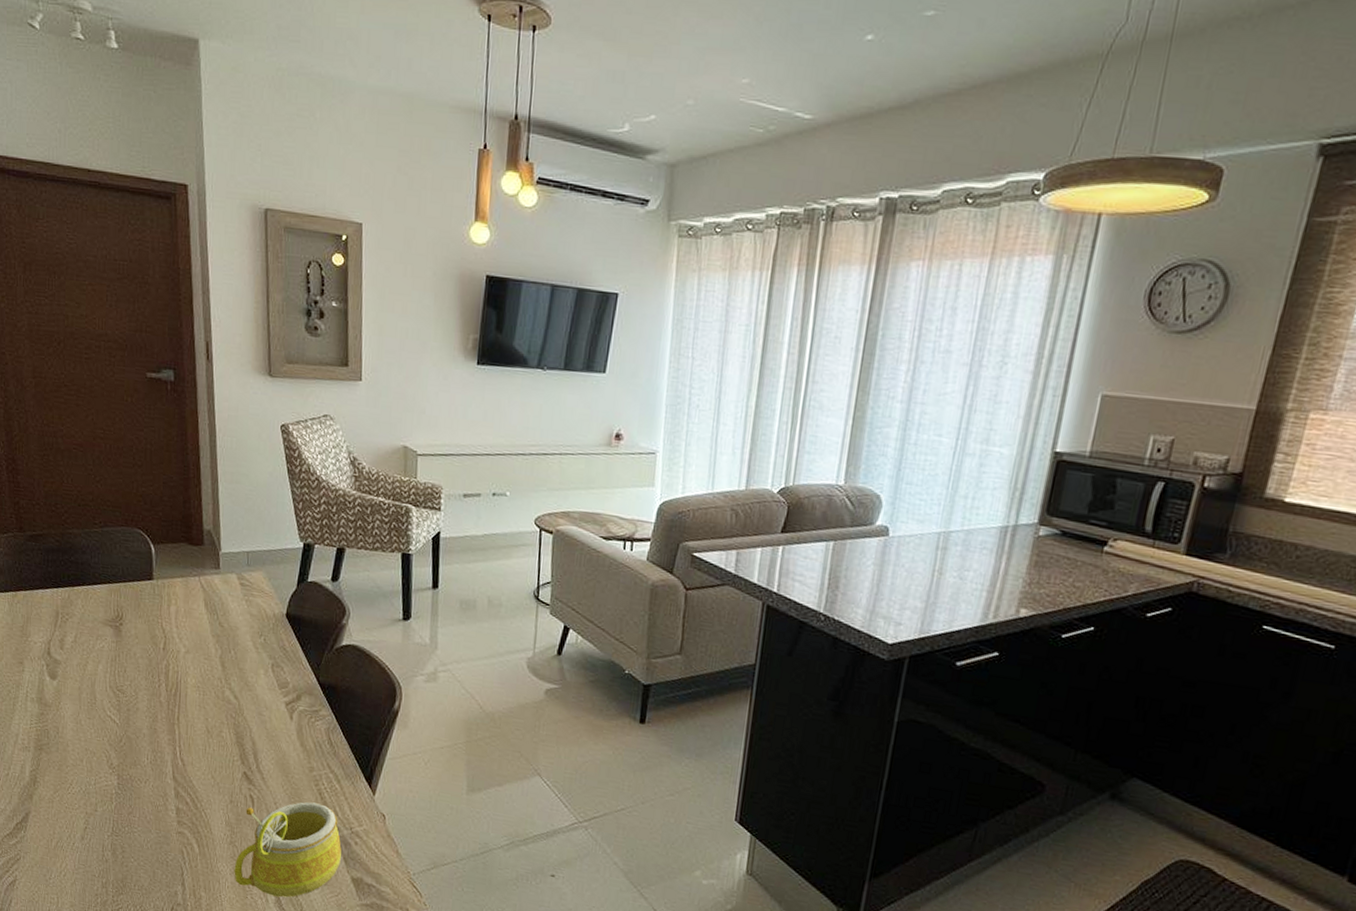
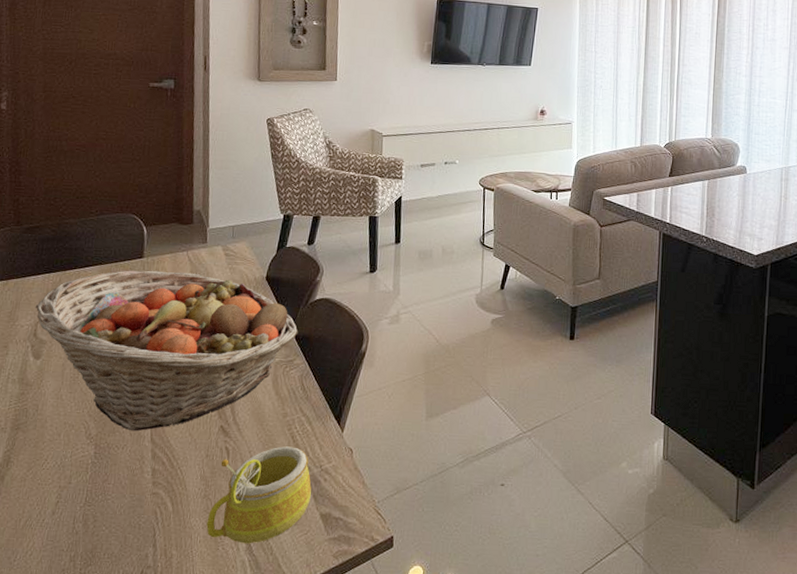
fruit basket: none [46,592,323,767] -> present [35,270,298,431]

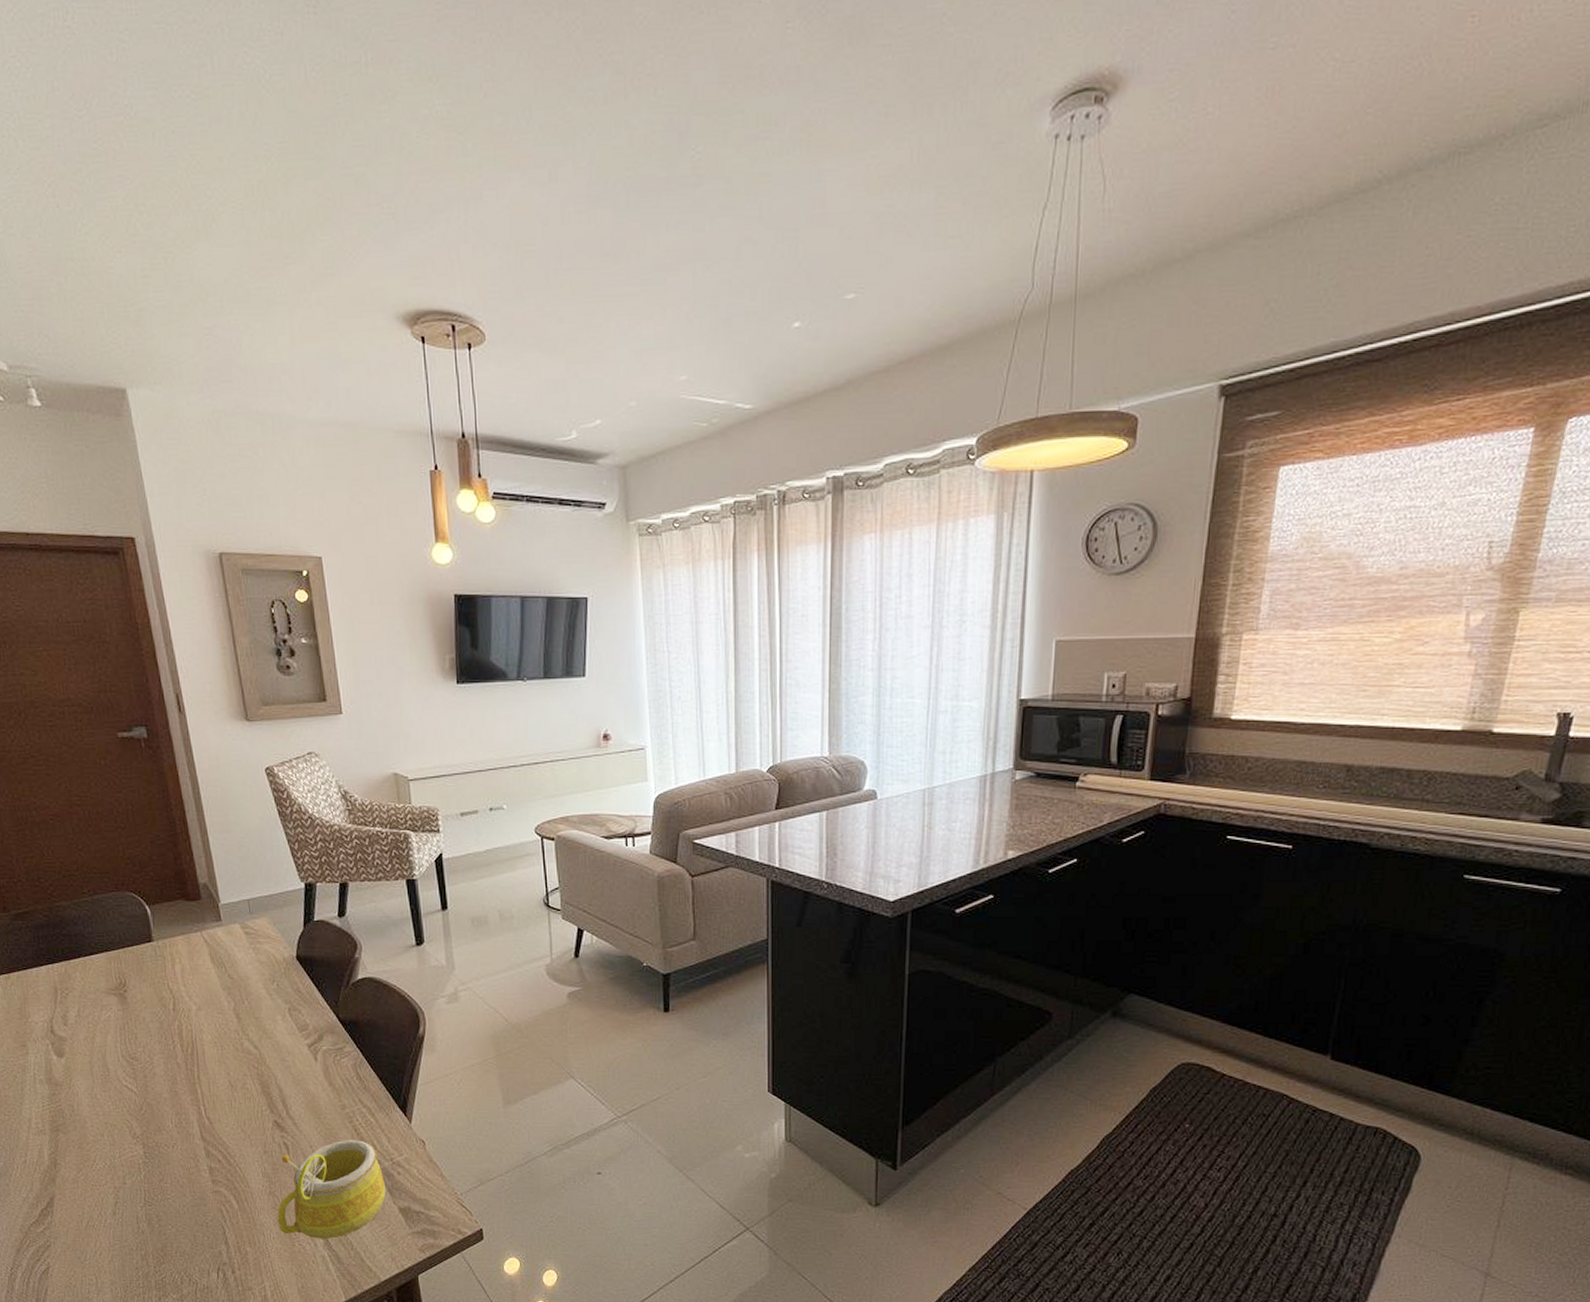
fruit basket: present [35,270,298,431] -> none [45,955,344,1129]

